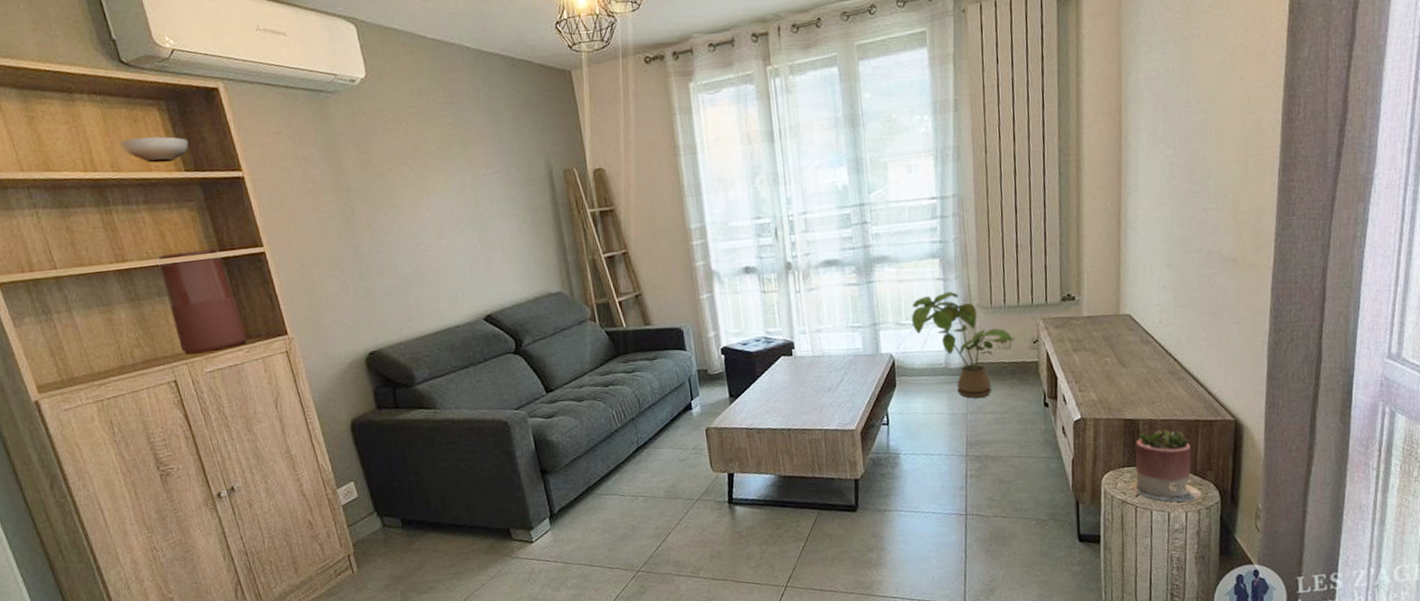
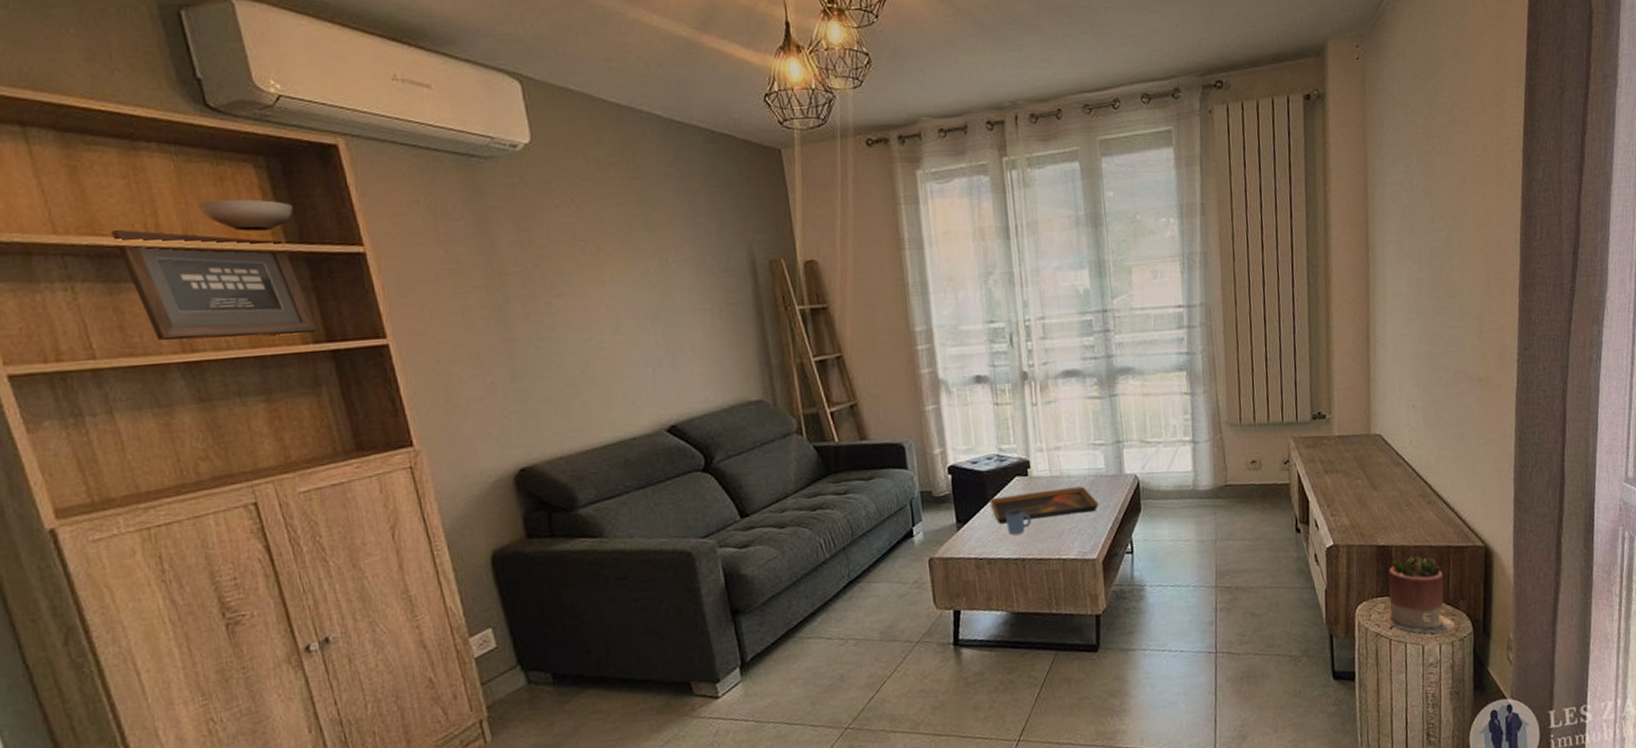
picture frame: none [60,165,213,253] -> present [111,229,319,341]
vase: present [157,249,248,355] -> none [241,339,359,470]
decorative tray: none [758,364,857,398] -> present [990,486,1099,524]
mug: none [773,385,796,409] -> present [1006,509,1031,536]
house plant: present [911,291,1015,398] -> none [1156,407,1266,524]

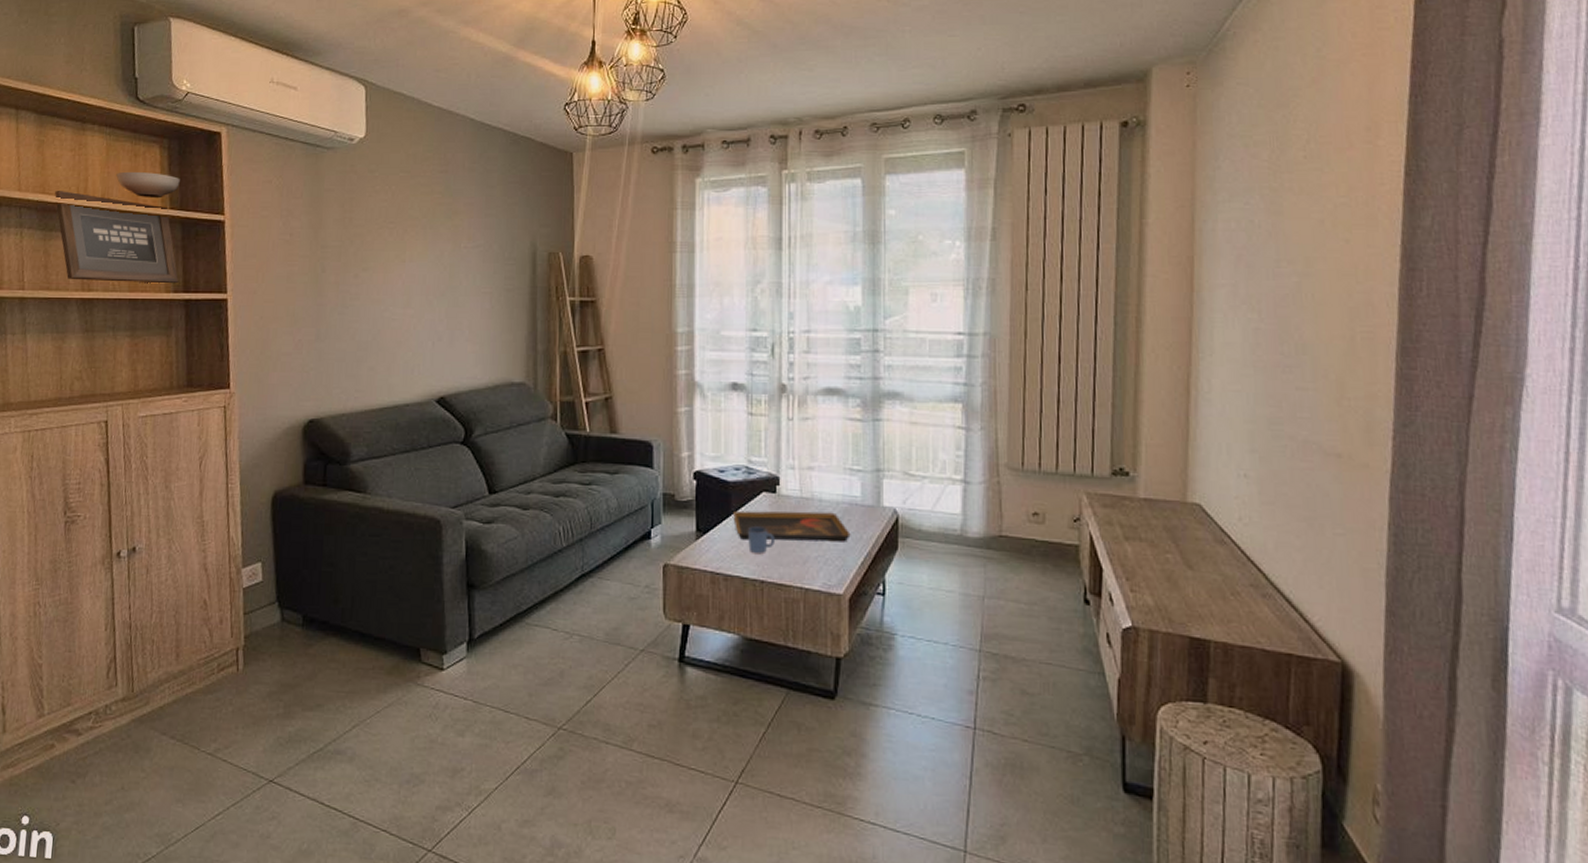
succulent planter: present [1385,556,1455,634] -> none [1198,657,1296,764]

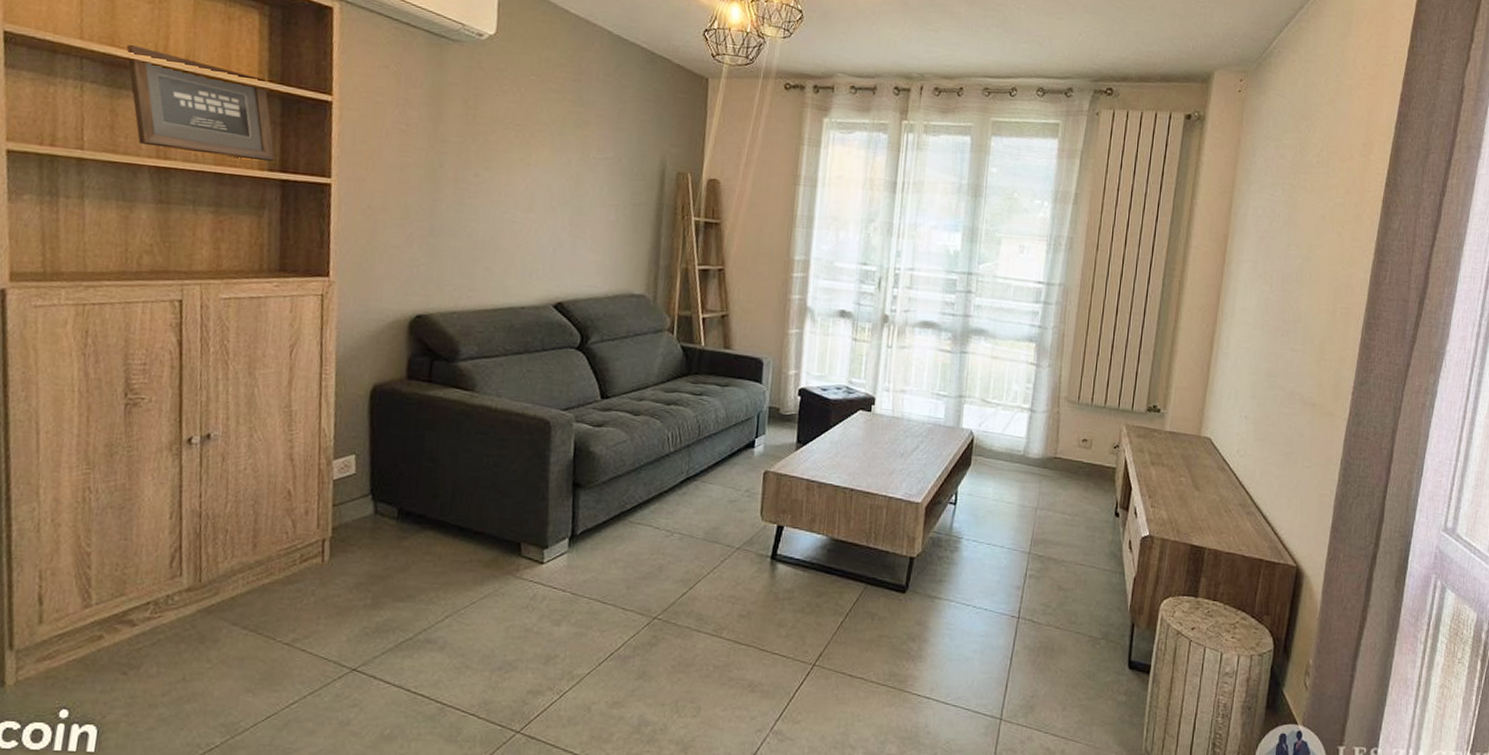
bowl: present [115,171,181,199] -> none [203,34,283,69]
decorative tray: present [733,510,851,542] -> none [831,425,932,457]
mug: present [748,526,775,555] -> none [842,440,866,466]

